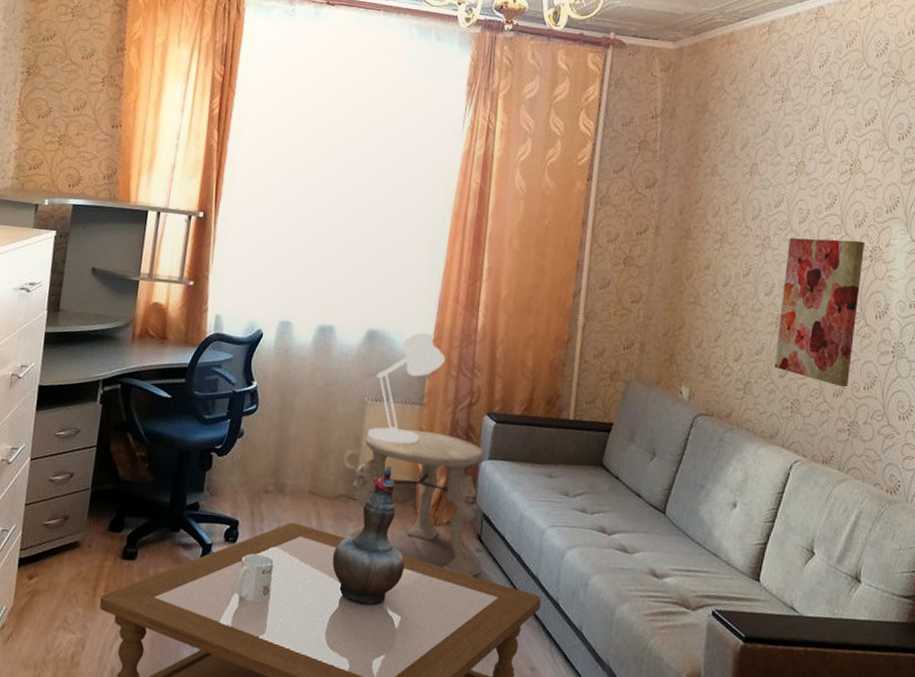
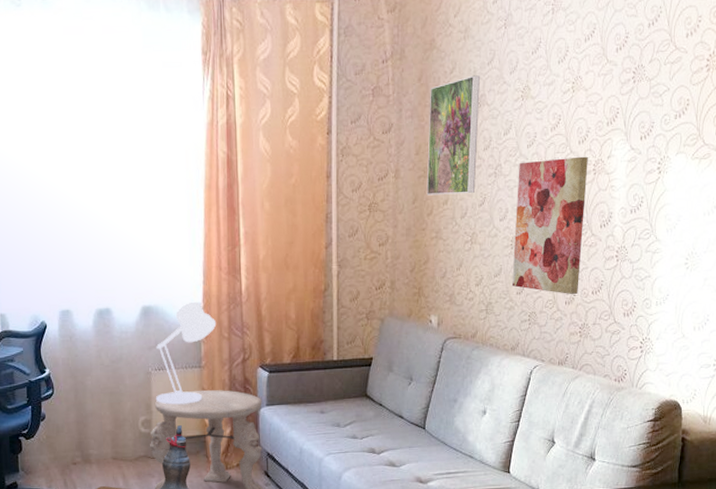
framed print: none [687,143,754,263] -> present [426,75,481,196]

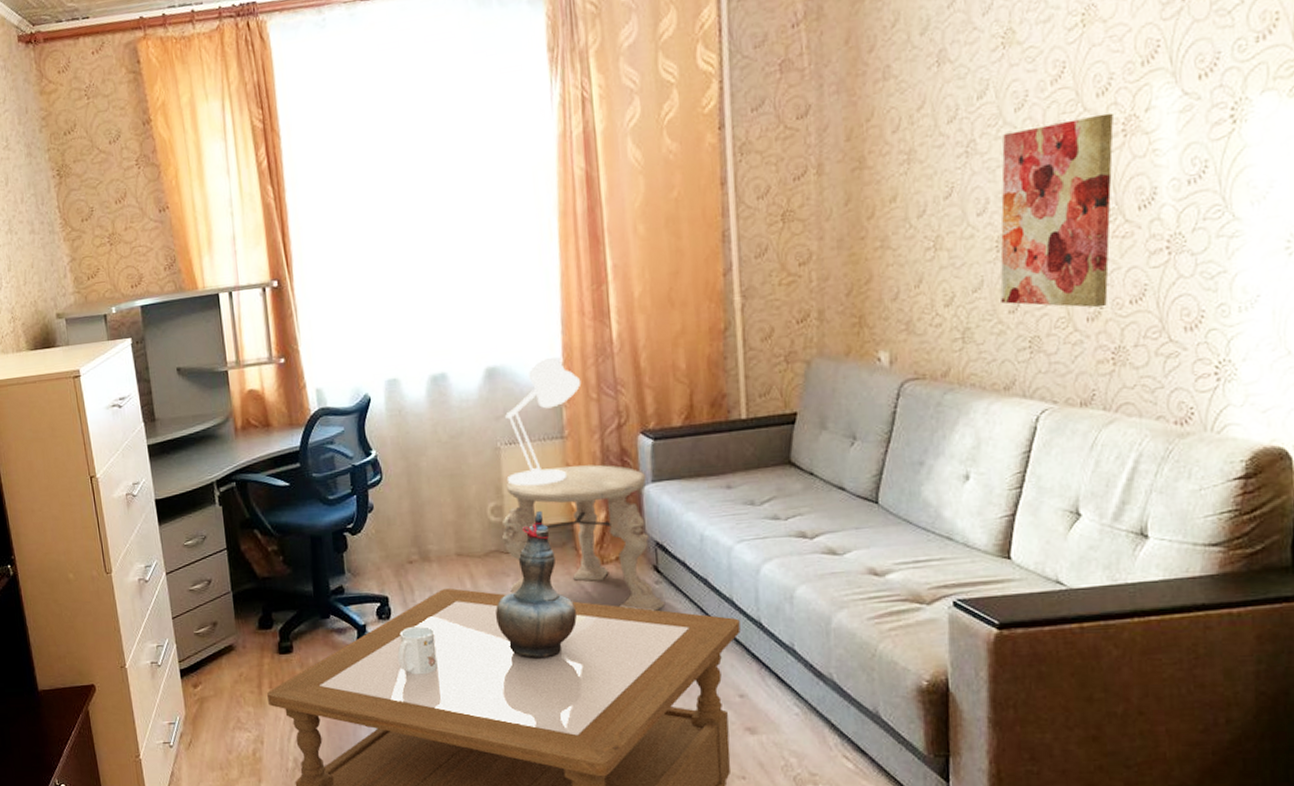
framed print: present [426,75,481,196] -> none [862,24,938,193]

